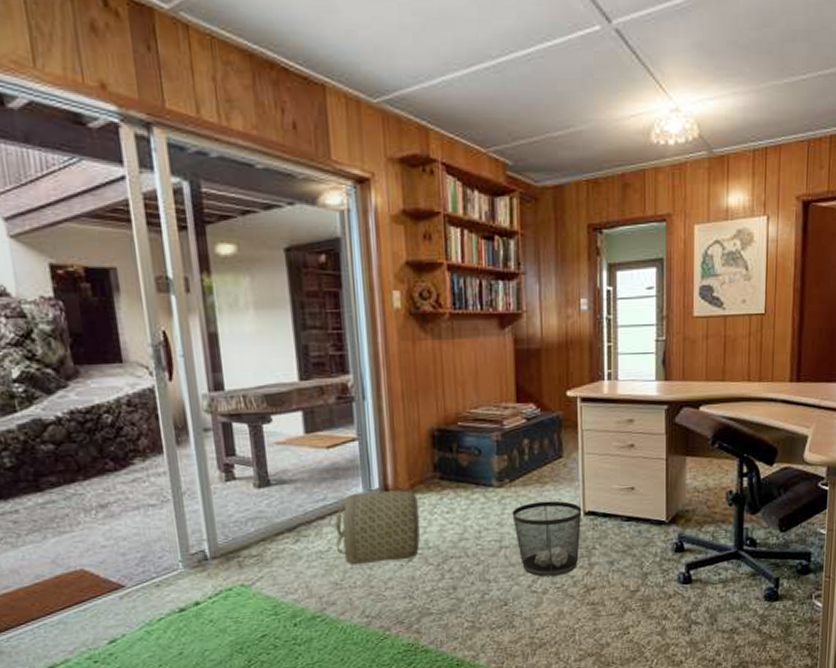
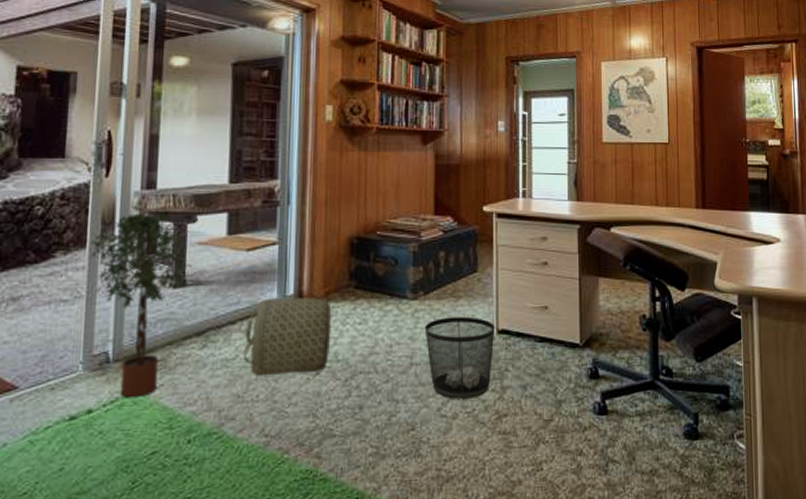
potted tree: none [166,413,274,590] -> present [90,210,192,398]

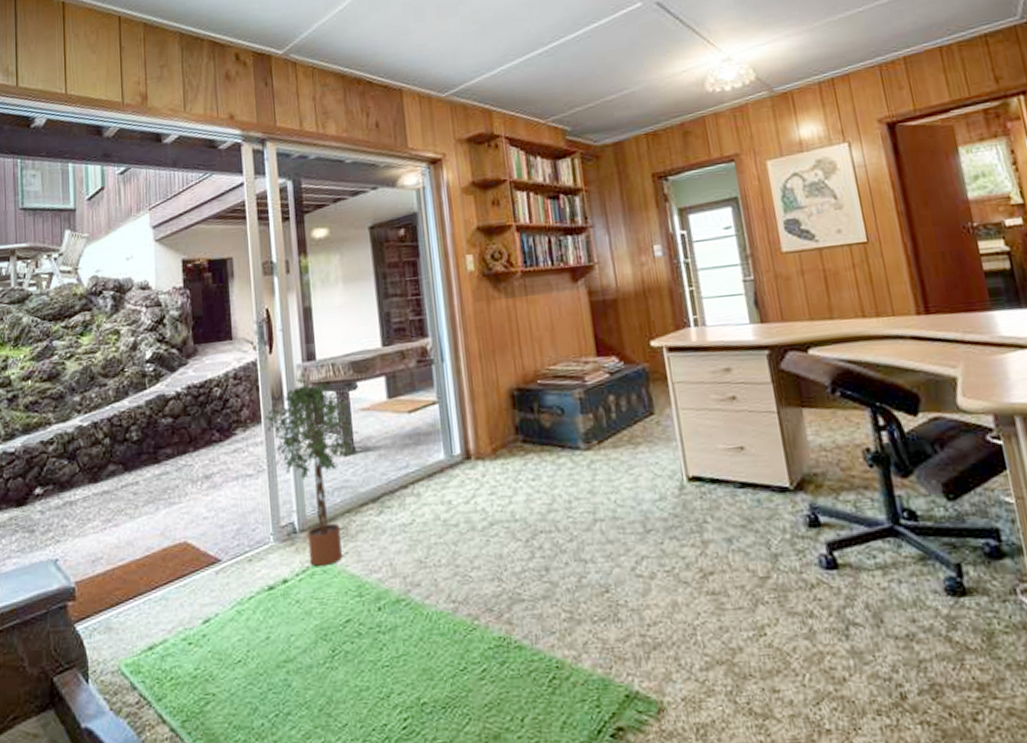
basket: present [243,286,332,380] -> none [418,444,506,542]
waste bin: present [424,316,495,399] -> none [604,464,689,557]

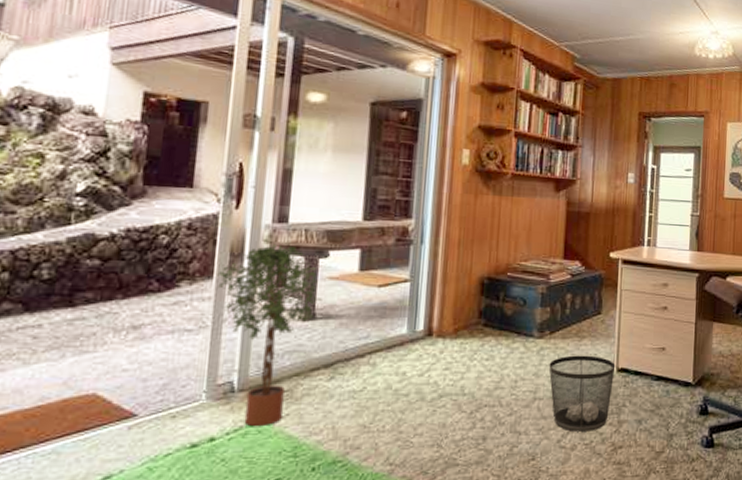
waste bin: none [604,464,689,557] -> present [549,355,616,432]

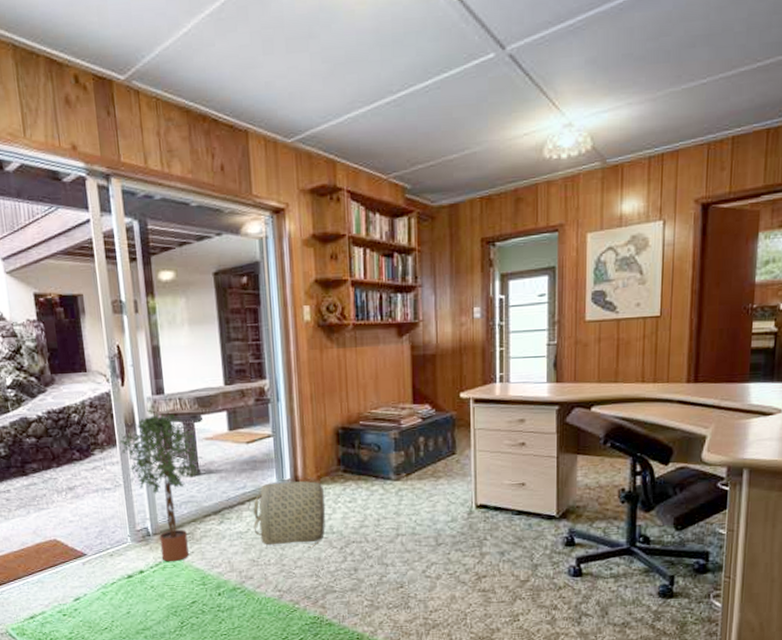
basket: none [370,322,461,412] -> present [253,471,326,548]
waste bin: present [549,355,616,432] -> none [408,494,474,563]

